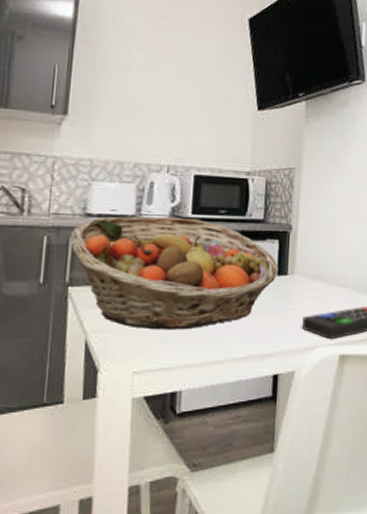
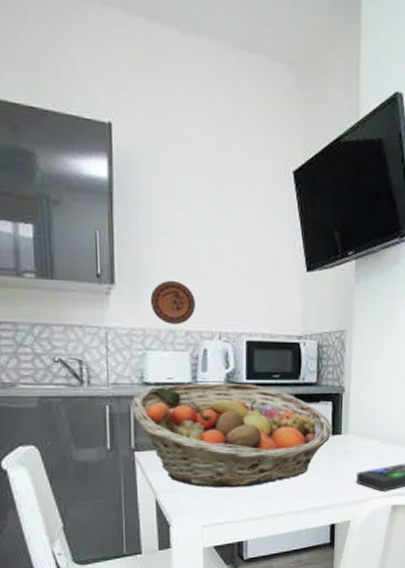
decorative plate: none [100,113,147,157] -> present [150,280,196,324]

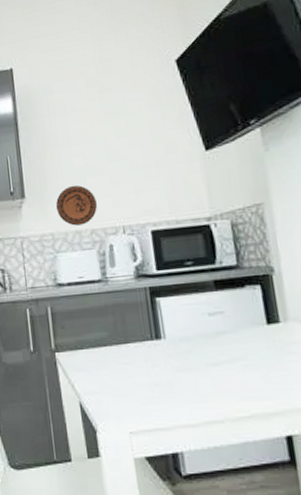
fruit basket: present [132,382,333,488] -> none [48,274,268,390]

